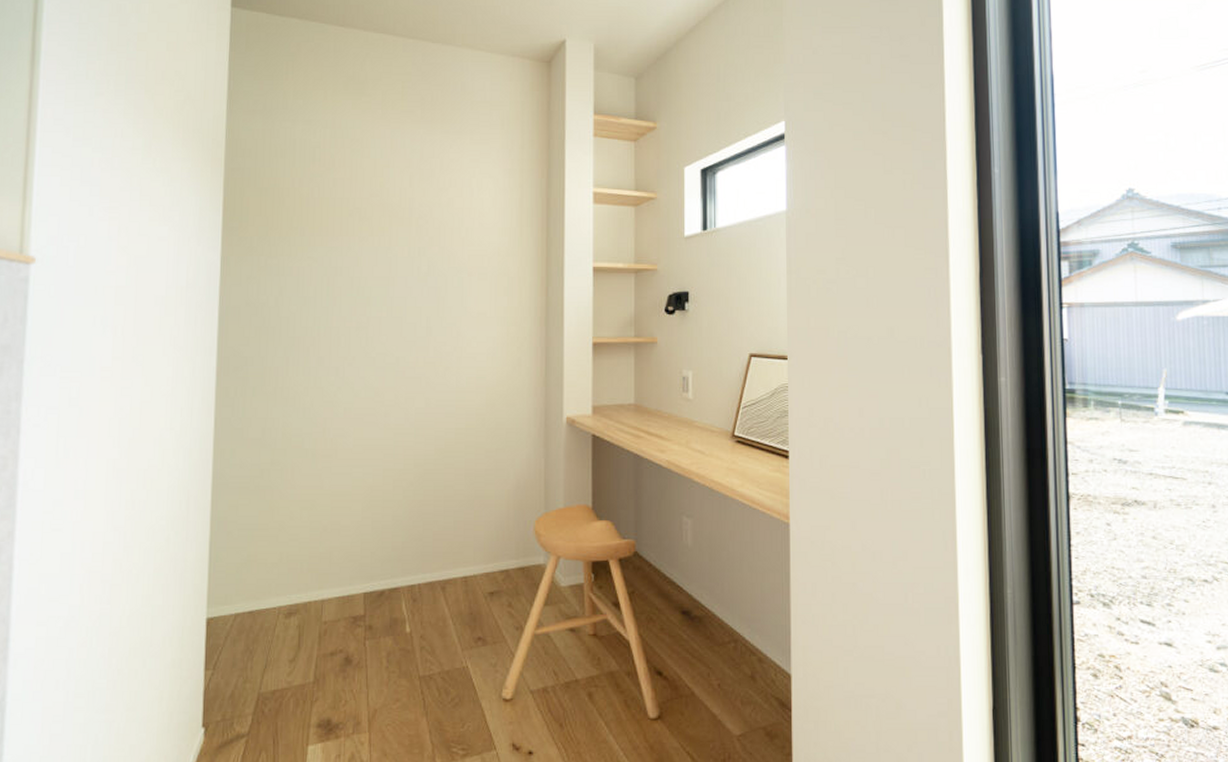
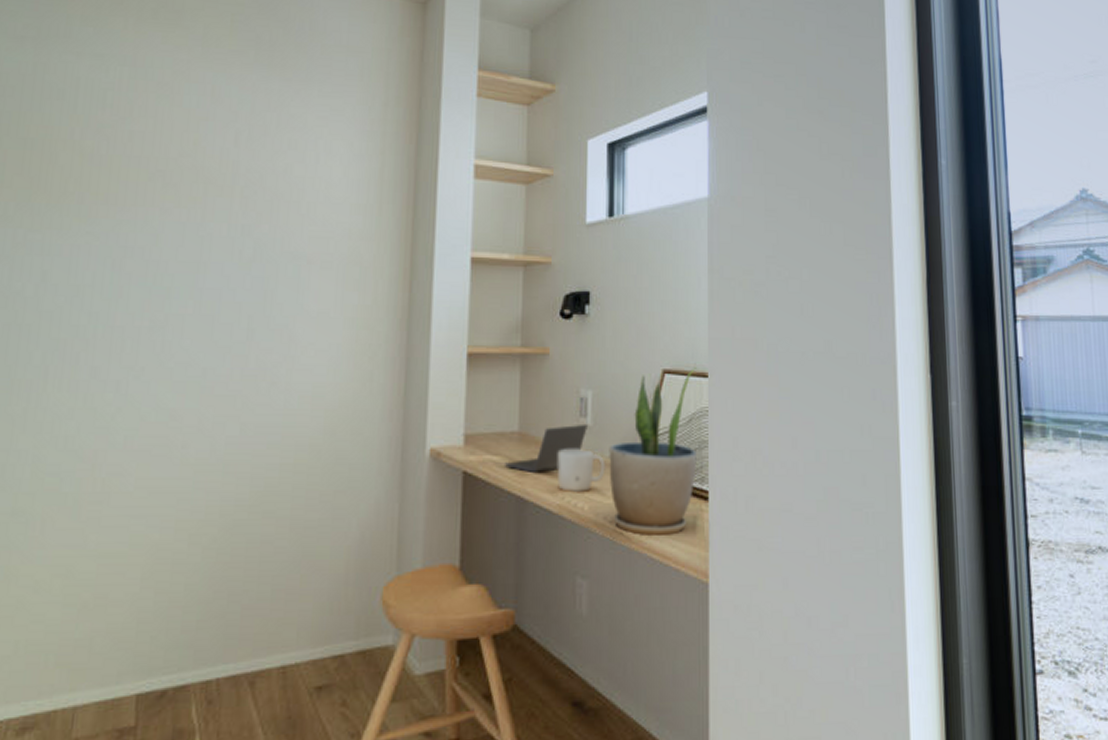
laptop computer: none [623,397,690,435] -> present [504,423,589,472]
mug: none [666,418,704,452] -> present [558,449,606,493]
potted plant: none [707,351,779,485] -> present [609,366,697,535]

